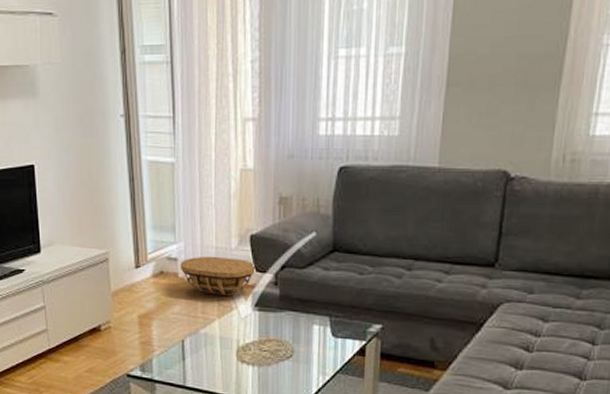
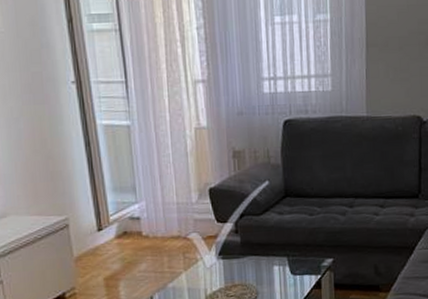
basket: present [180,256,256,295] -> none [143,211,217,249]

